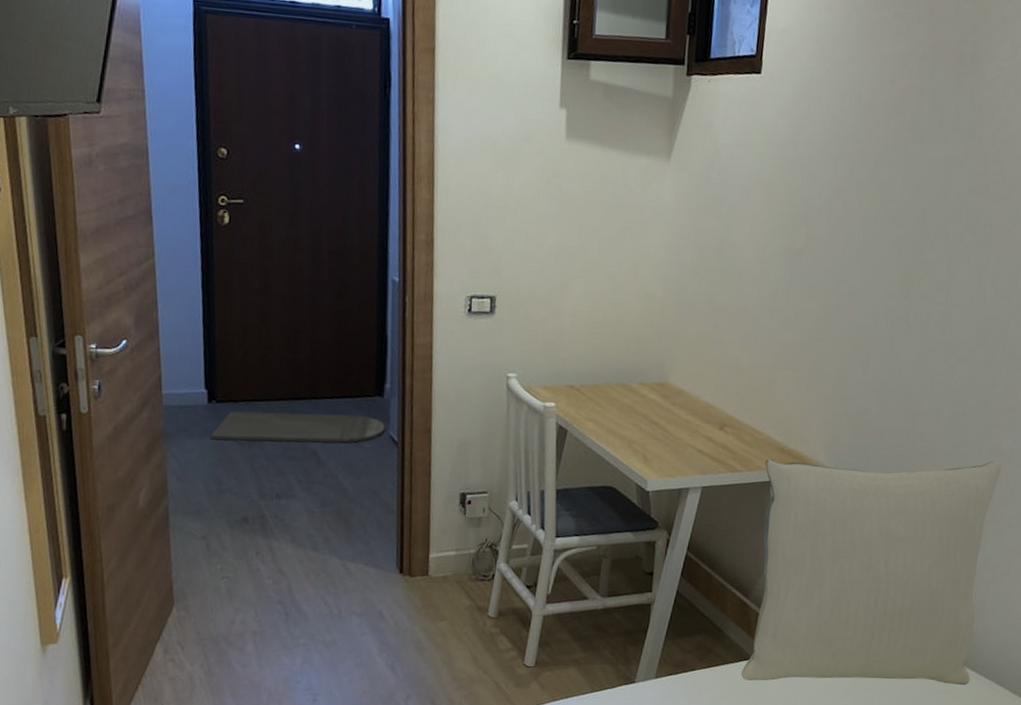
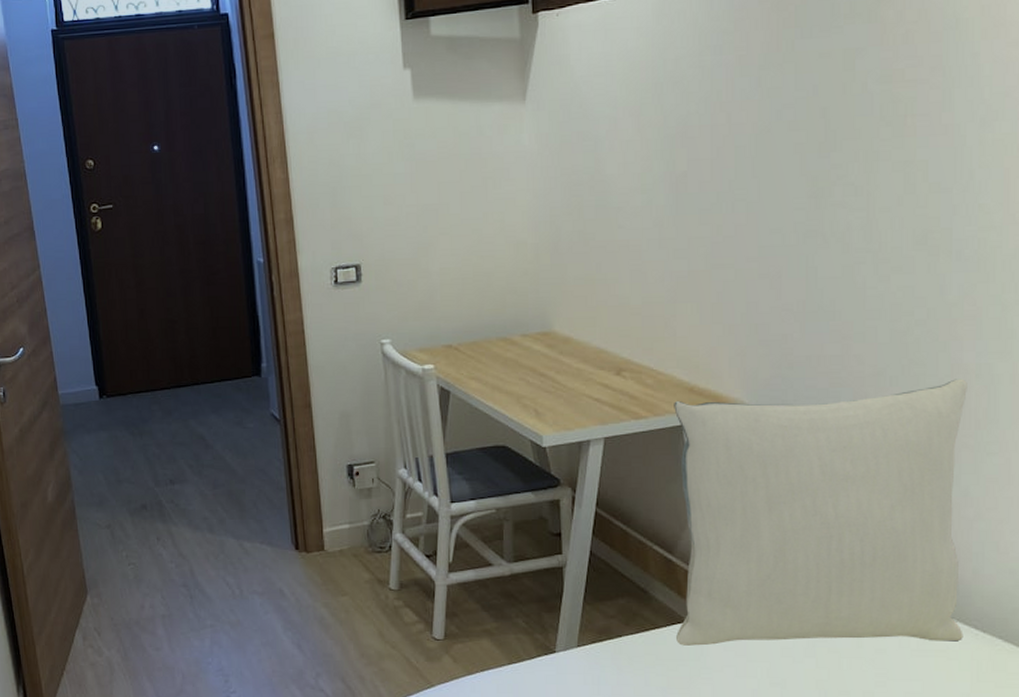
door mat: present [210,411,385,443] -> none [105,397,266,433]

